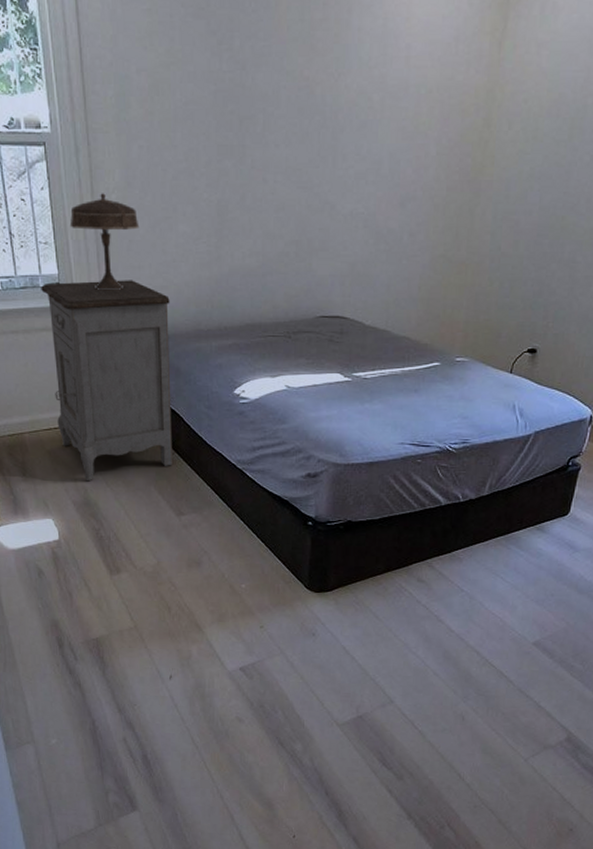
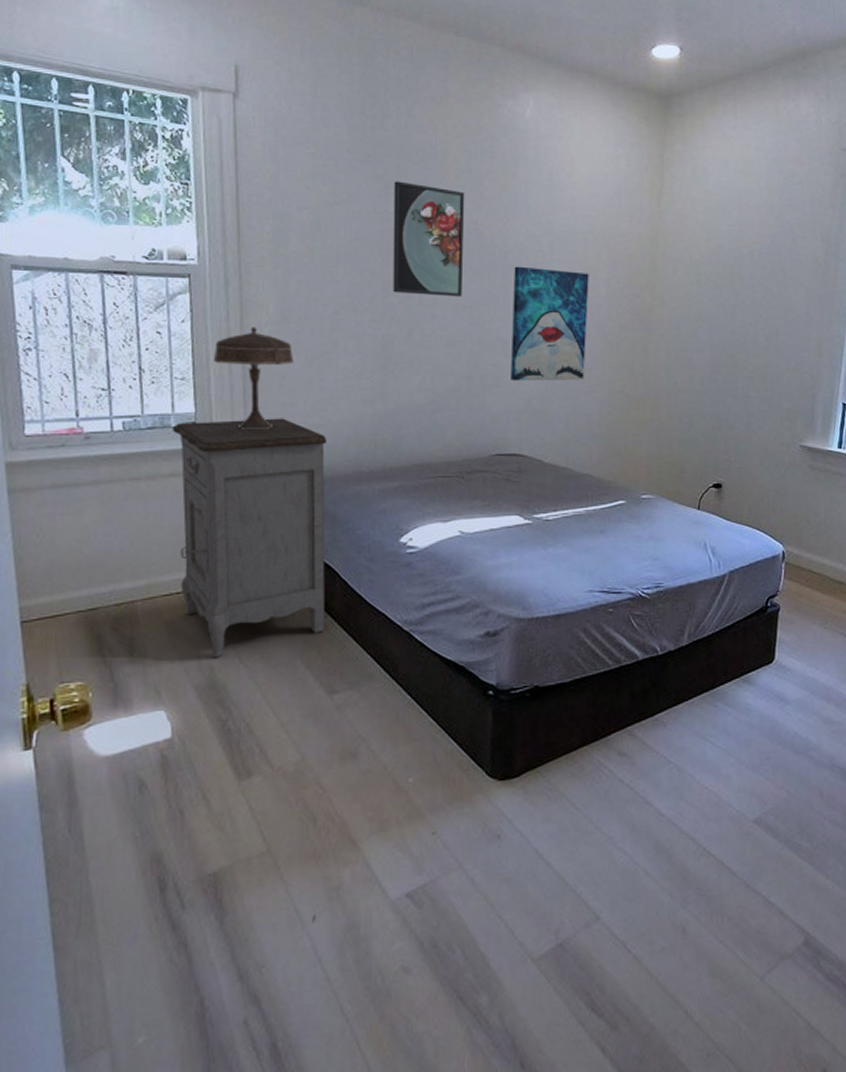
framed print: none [227,36,297,160] -> present [393,181,465,297]
wall art: none [337,125,419,246] -> present [510,266,589,381]

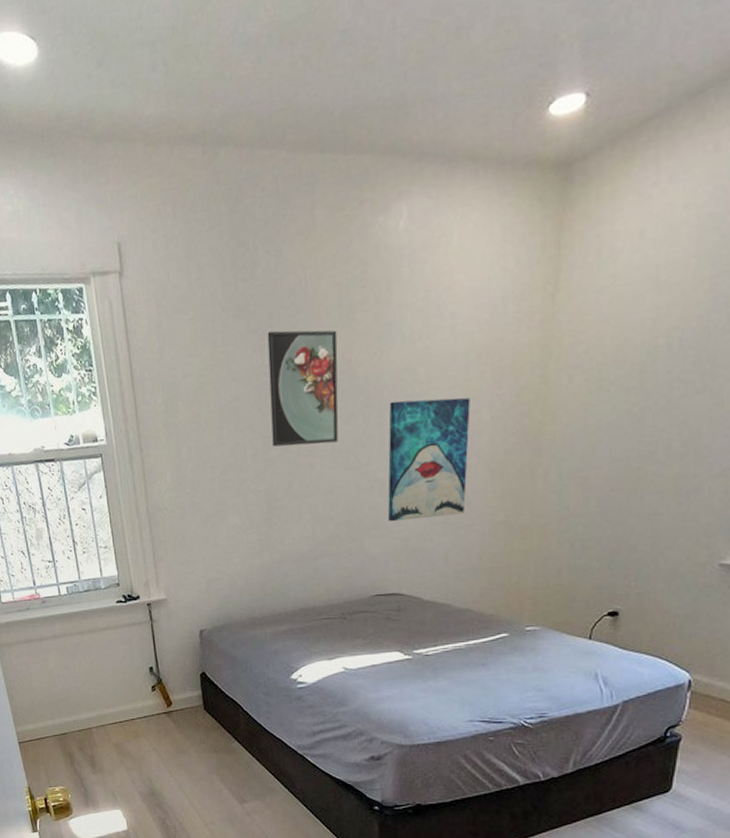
nightstand: present [172,418,327,658] -> none [103,574,233,772]
table lamp: present [212,327,294,431] -> none [126,495,192,588]

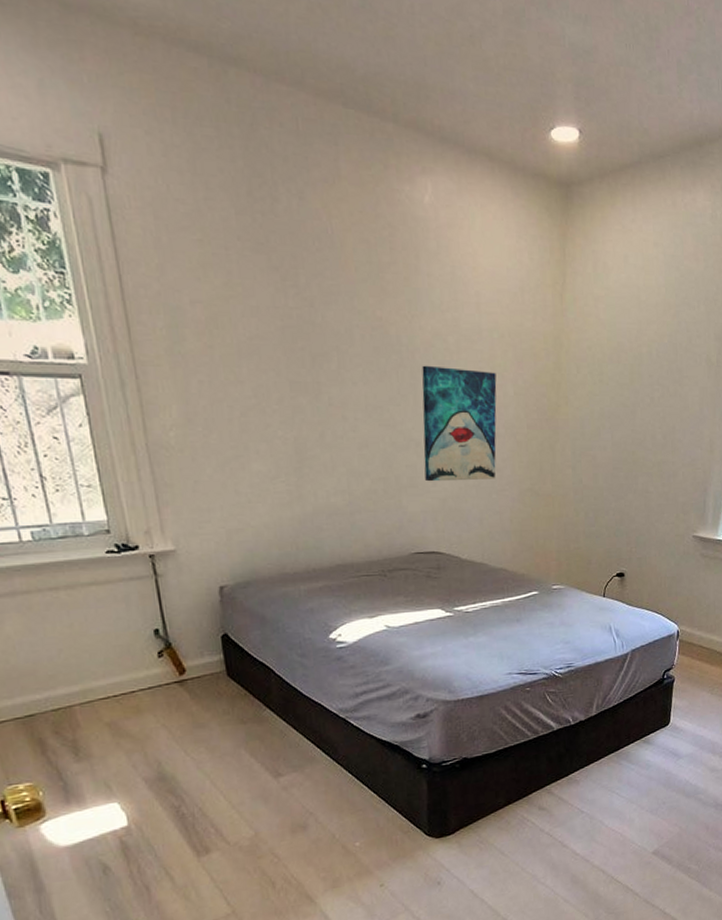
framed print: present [267,330,339,447] -> none [291,273,372,397]

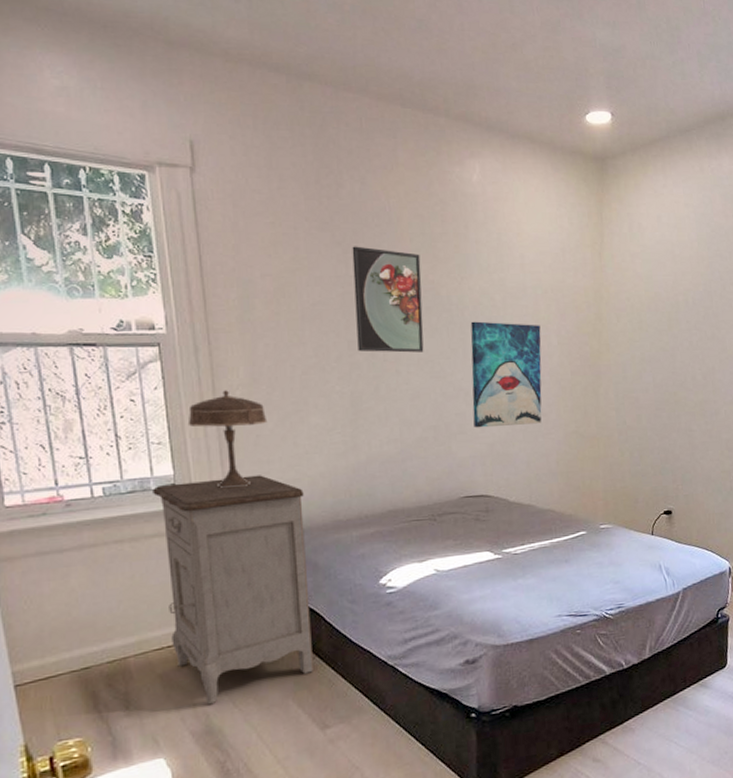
nightstand: none [86,523,264,753] -> present [153,475,313,705]
table lamp: none [118,430,206,537] -> present [187,390,268,489]
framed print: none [291,273,372,397] -> present [352,246,424,353]

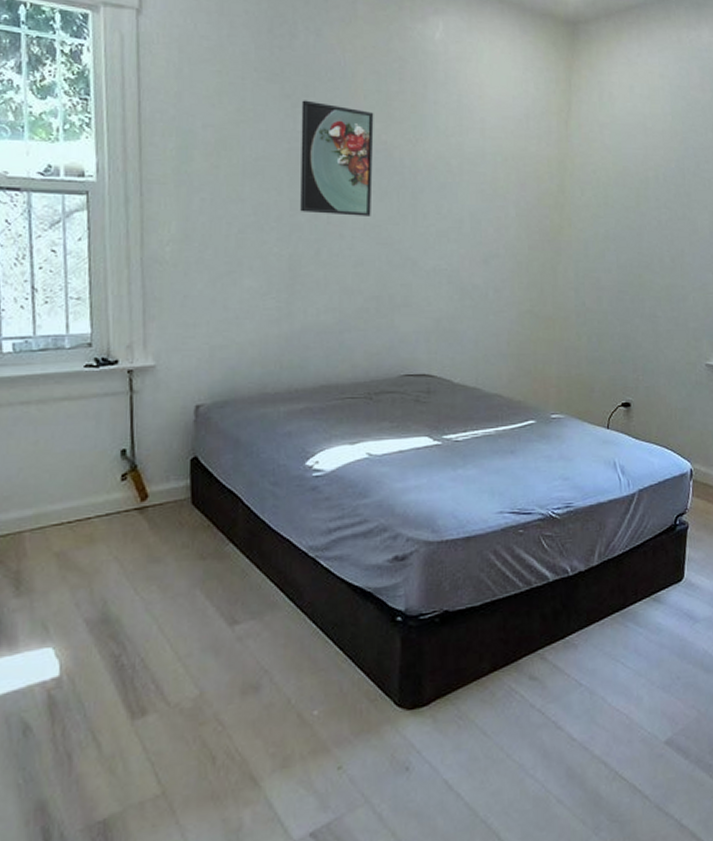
nightstand: present [153,475,313,705] -> none [67,339,230,590]
table lamp: present [187,390,268,489] -> none [111,245,197,352]
wall art: present [470,321,542,428] -> none [420,186,498,301]

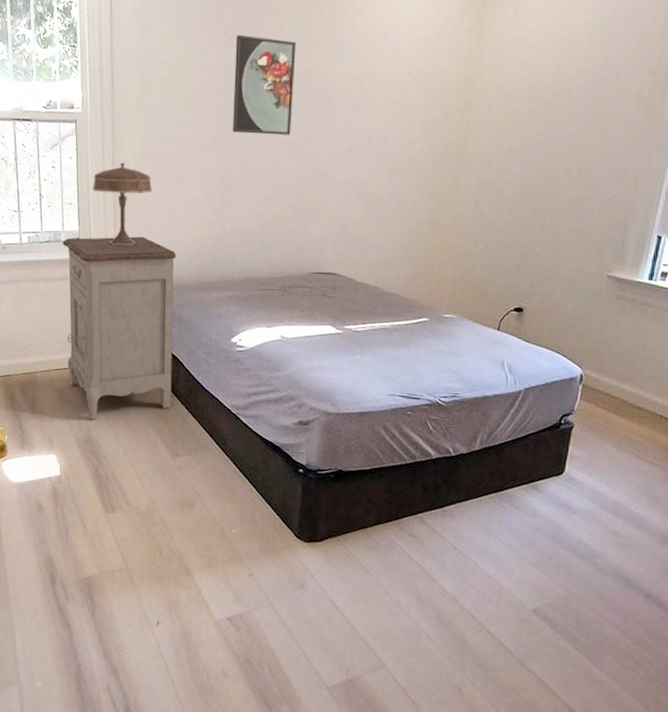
nightstand: none [67,339,230,590] -> present [63,236,176,420]
table lamp: none [111,245,197,352] -> present [92,162,153,246]

